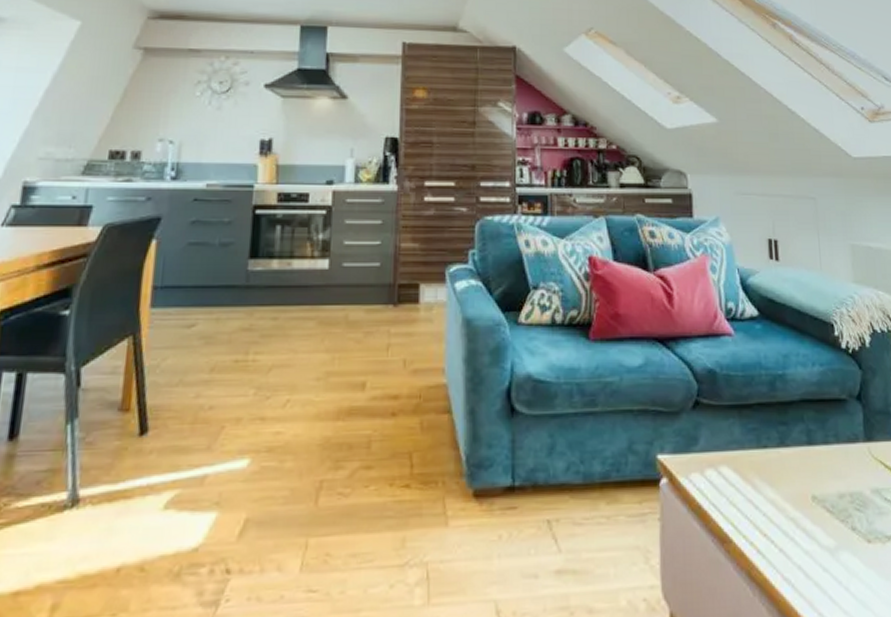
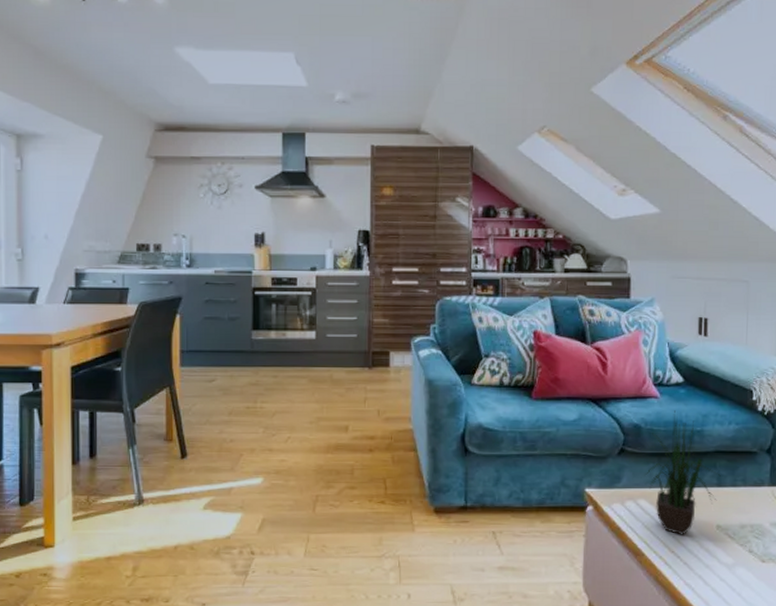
potted plant: none [725,350,810,512] -> present [645,410,721,535]

